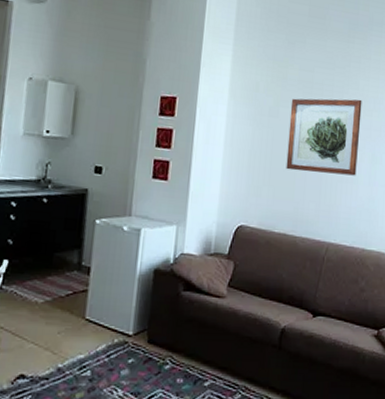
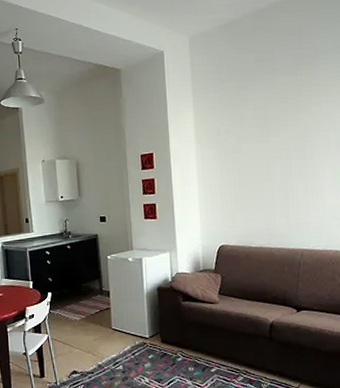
wall art: present [286,98,362,176] -> none [250,122,321,195]

